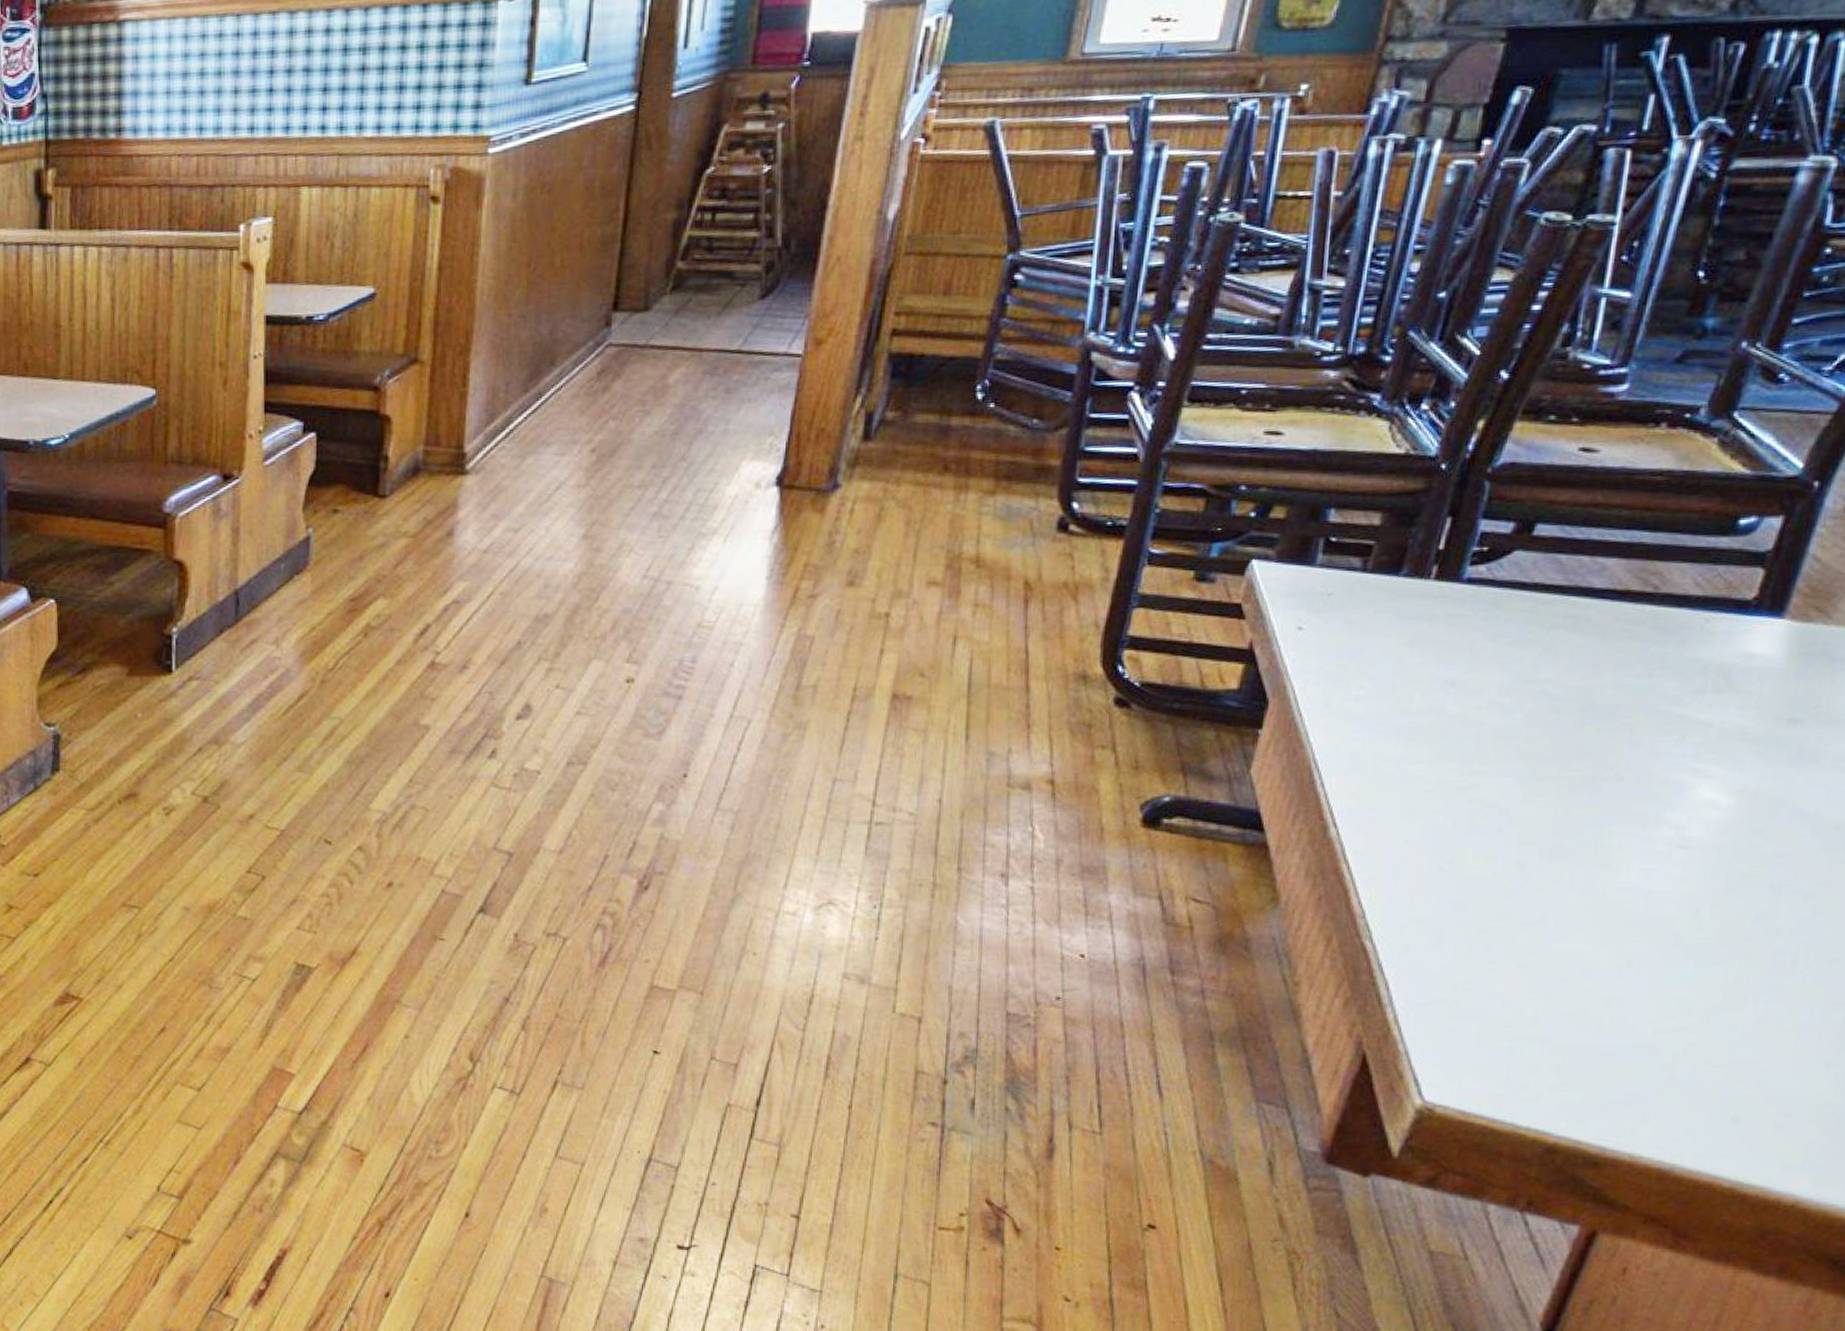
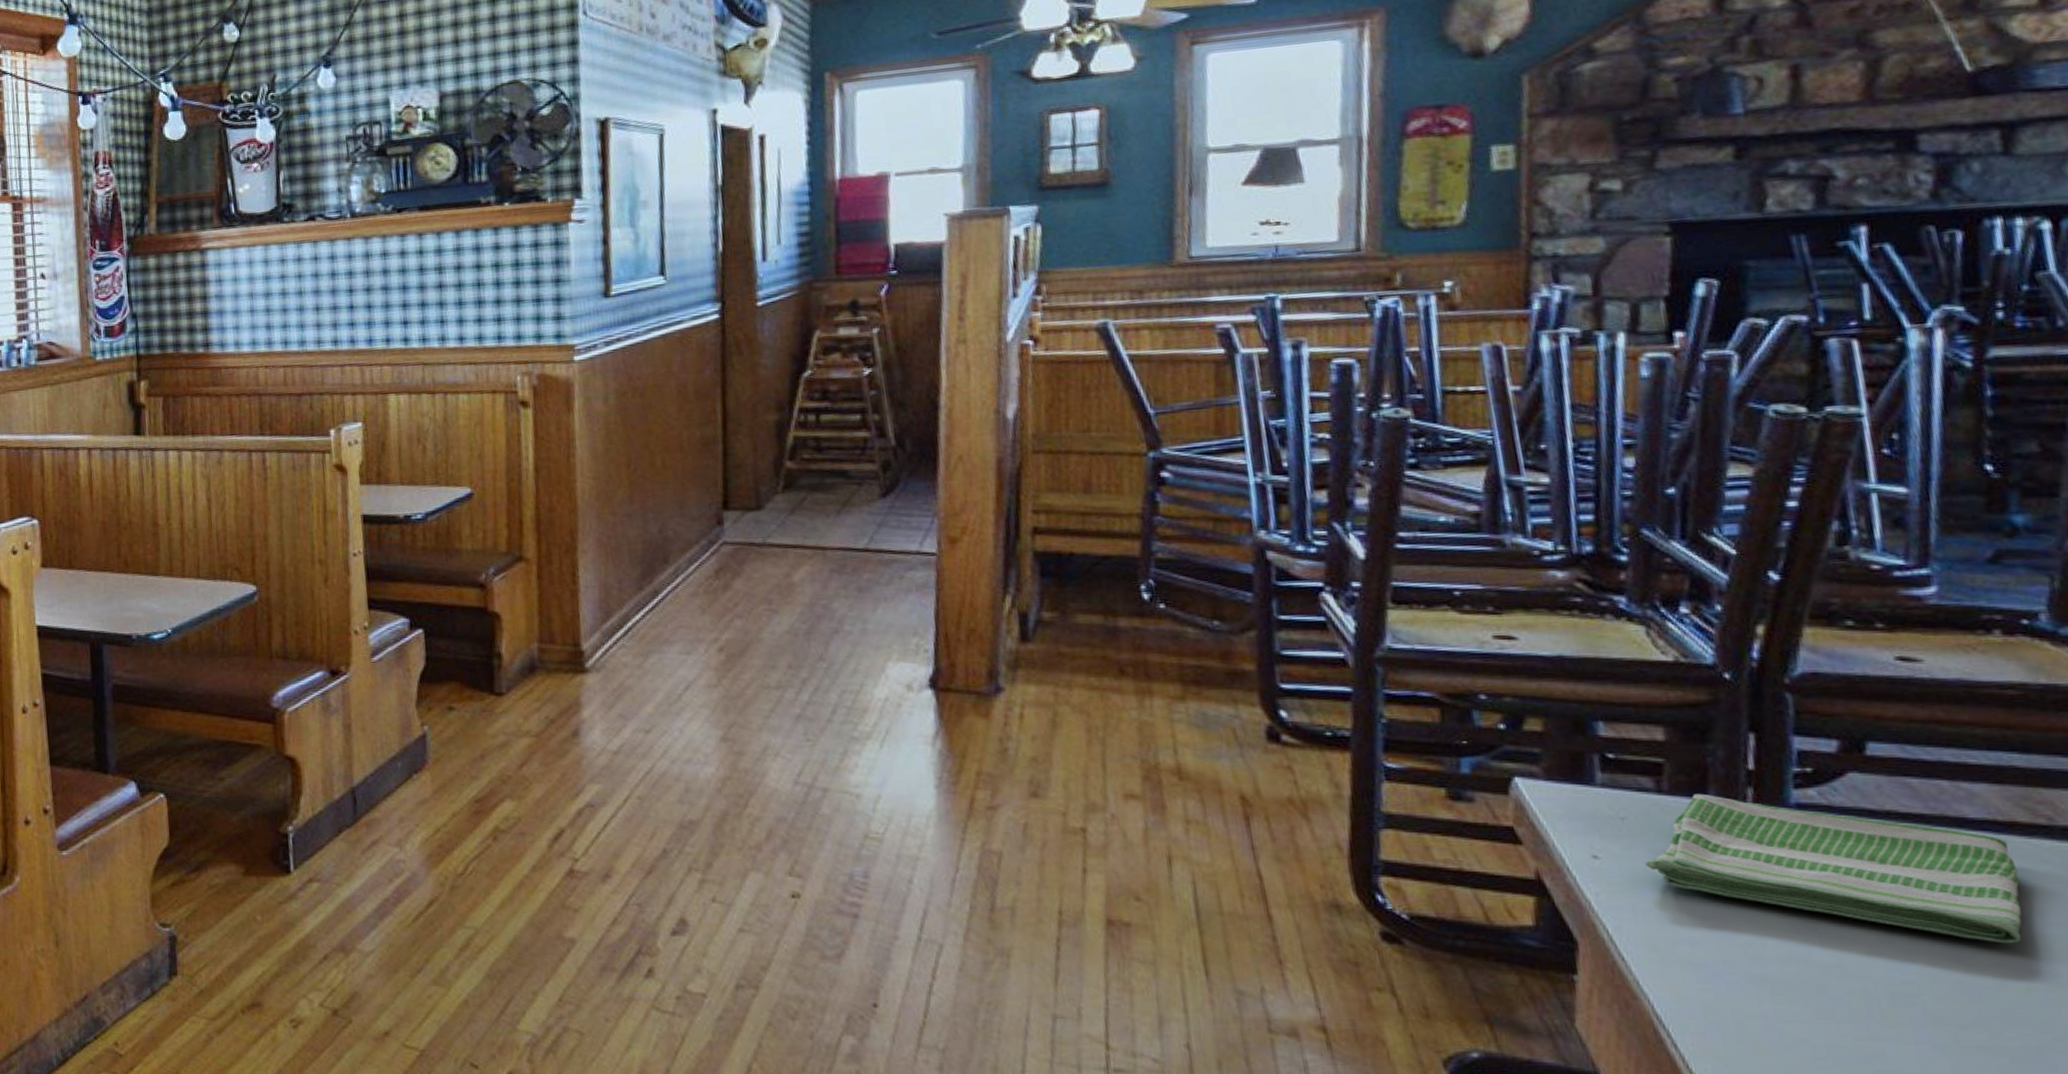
dish towel: none [1338,571,1620,693] -> present [1645,793,2022,944]

